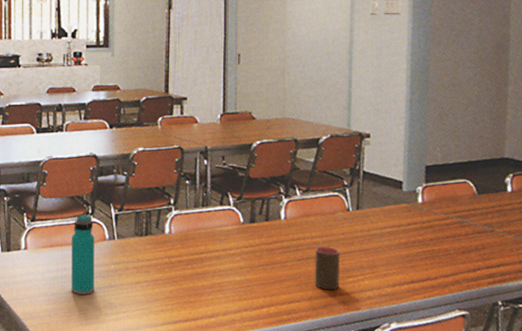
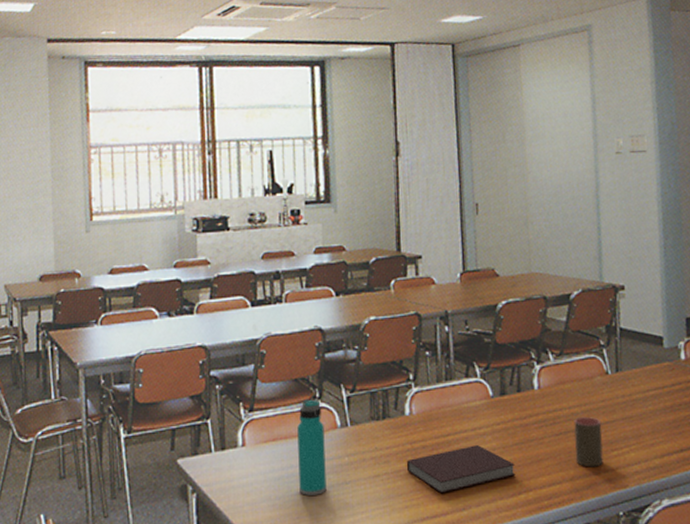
notebook: none [164,263,259,302] -> present [406,445,515,494]

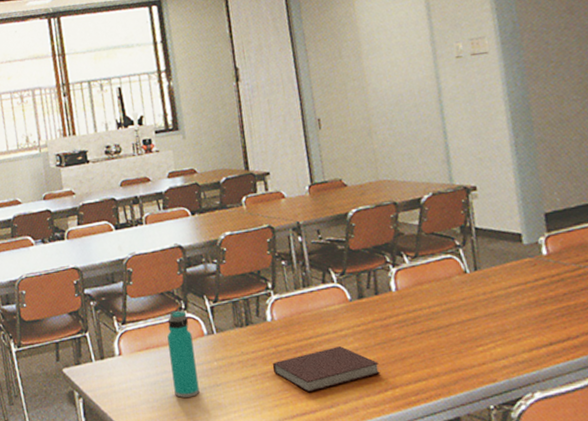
cup: present [574,417,603,467] -> none [435,315,469,364]

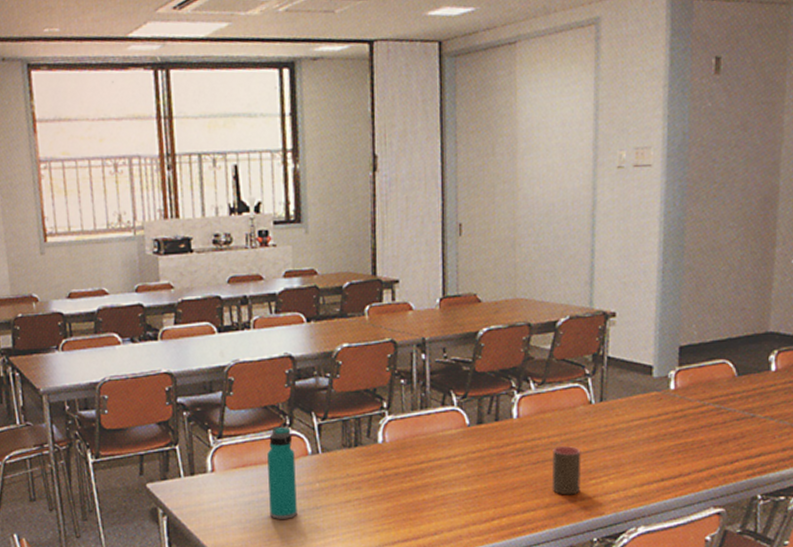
notebook: present [272,346,380,393] -> none [378,473,489,519]
cup: none [435,315,469,364] -> present [552,446,581,495]

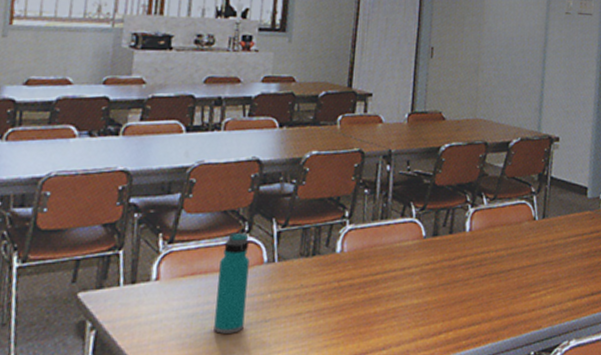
cup: present [552,446,581,495] -> none [496,260,524,309]

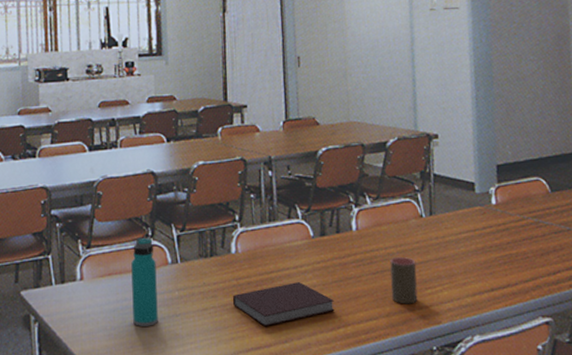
notebook: none [330,285,439,333] -> present [232,282,335,327]
cup: none [496,260,524,309] -> present [390,257,418,304]

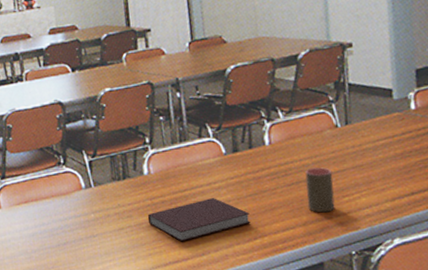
water bottle: present [131,237,158,326] -> none [46,165,77,248]

